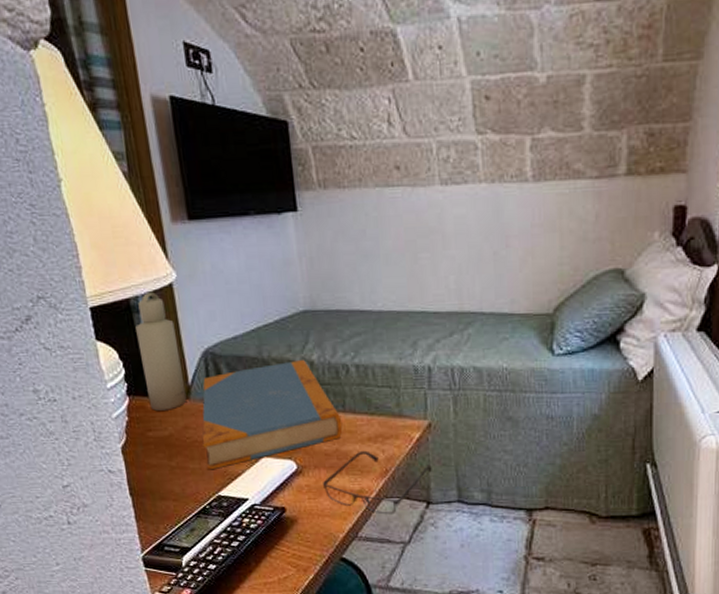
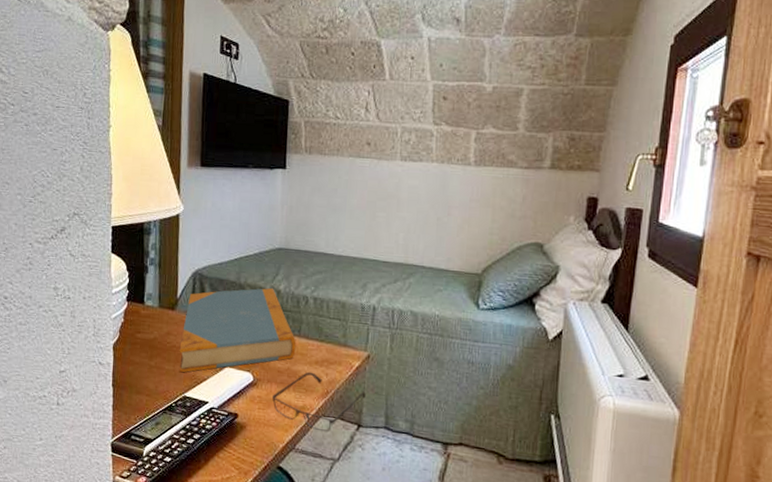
bottle: present [135,293,187,411] -> none [143,220,175,318]

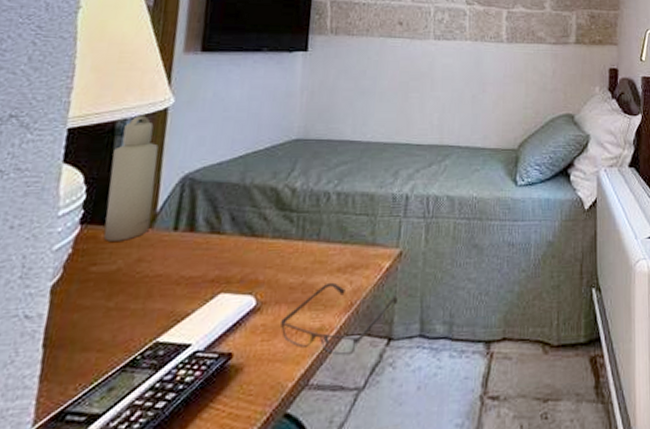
bottle: none [143,220,175,318] -> present [103,116,159,241]
book: present [179,288,296,373] -> none [151,187,314,311]

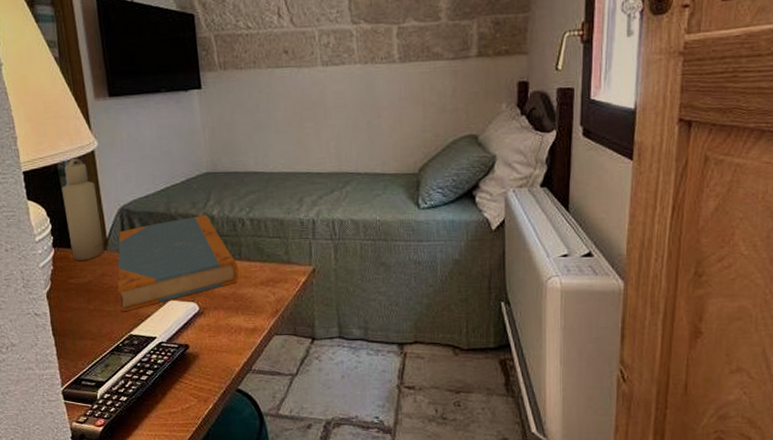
book: none [151,187,314,311] -> present [117,215,239,312]
spectacles: present [281,282,398,356] -> none [221,293,316,350]

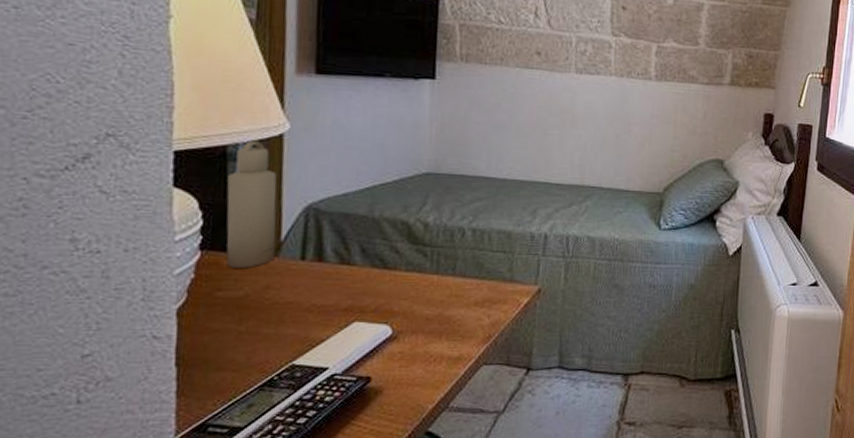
book: present [117,215,239,312] -> none [284,221,450,336]

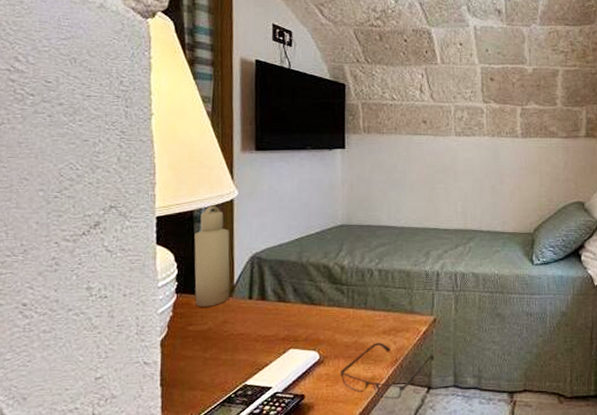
spectacles: none [418,315,537,383] -> present [341,342,434,400]

